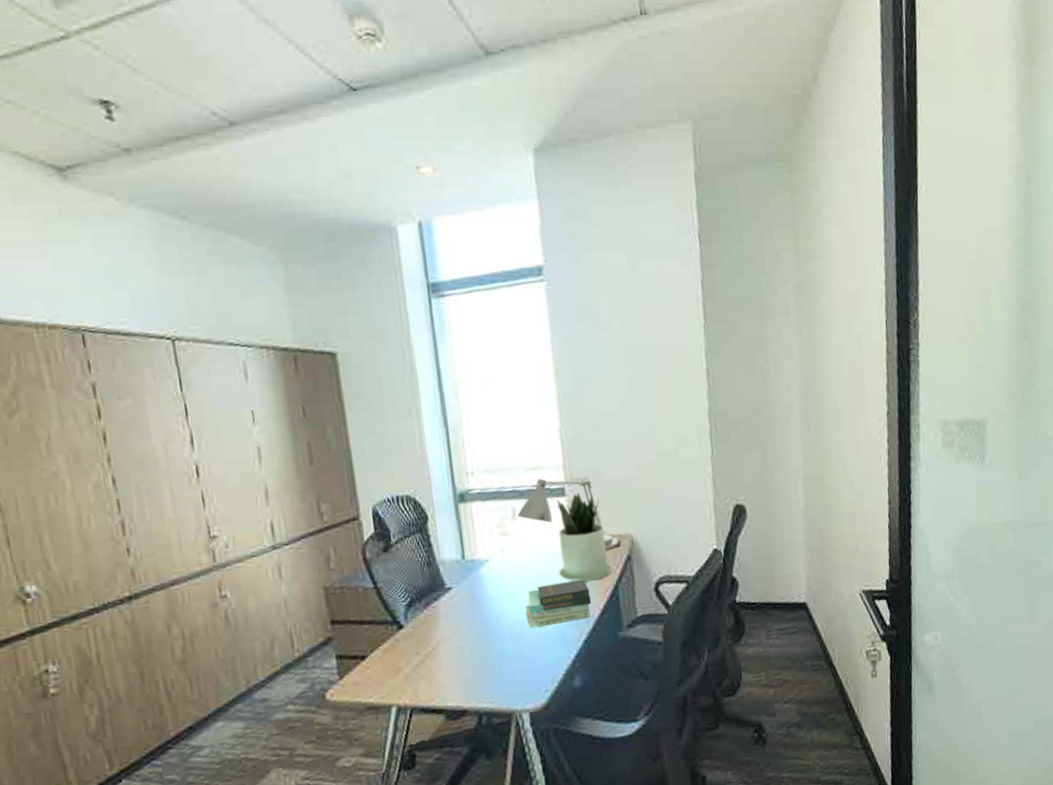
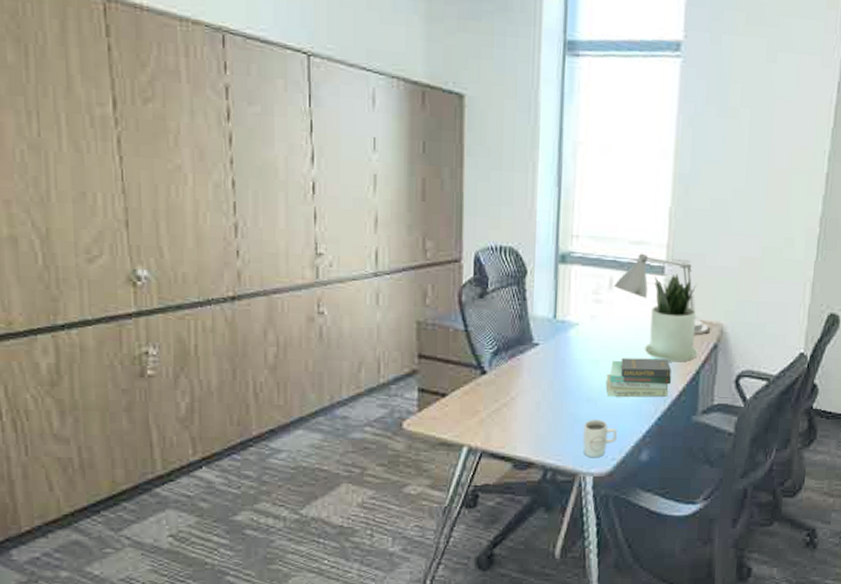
mug: none [511,653,547,694] -> present [583,420,617,458]

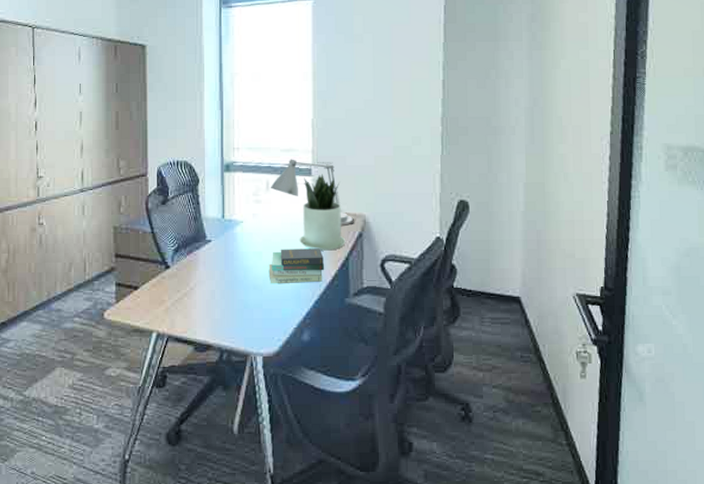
mug: present [583,420,617,458] -> none [252,305,281,340]

